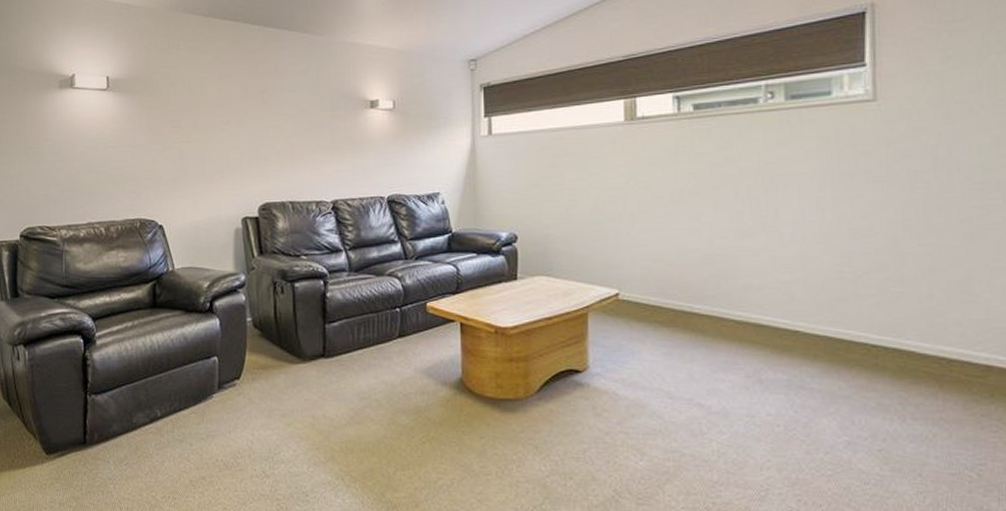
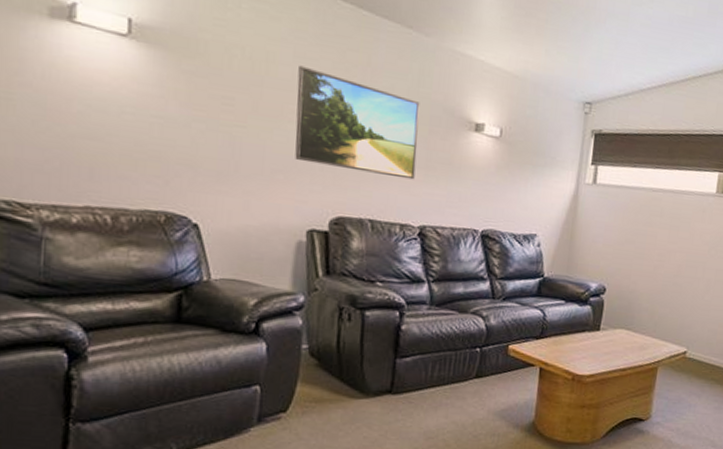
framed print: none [224,83,323,161] -> present [295,65,420,180]

